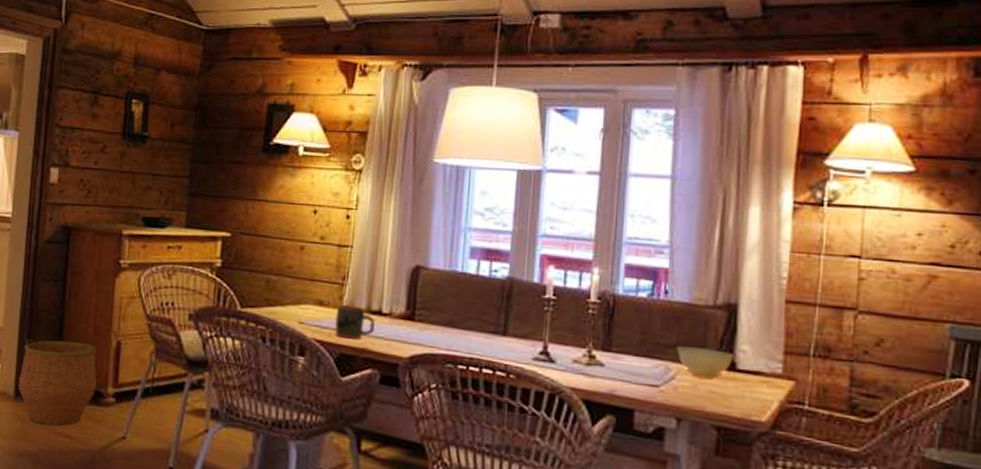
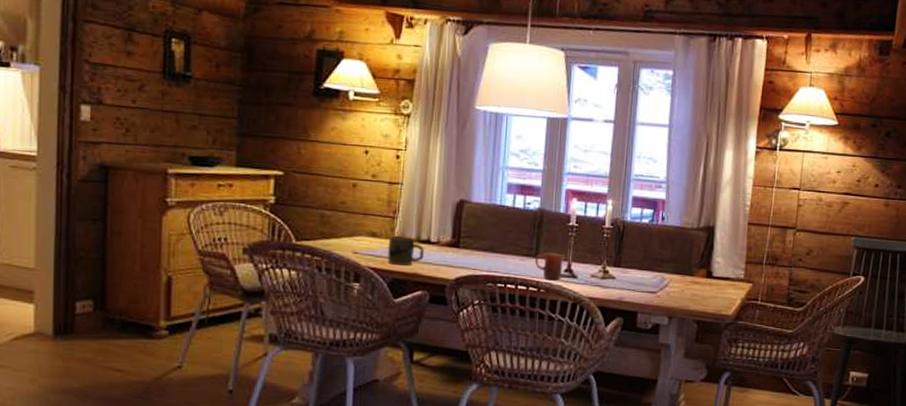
basket: present [18,339,97,426] -> none [57,278,147,361]
mug: none [503,330,540,364] -> present [535,252,565,280]
bowl: present [676,346,734,380] -> none [669,261,711,285]

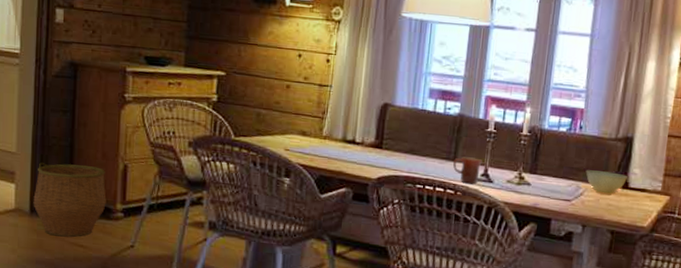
basket: none [57,278,147,361] -> present [33,163,106,237]
mug: present [387,236,424,265] -> none [315,135,349,164]
bowl: none [669,261,711,285] -> present [585,170,627,195]

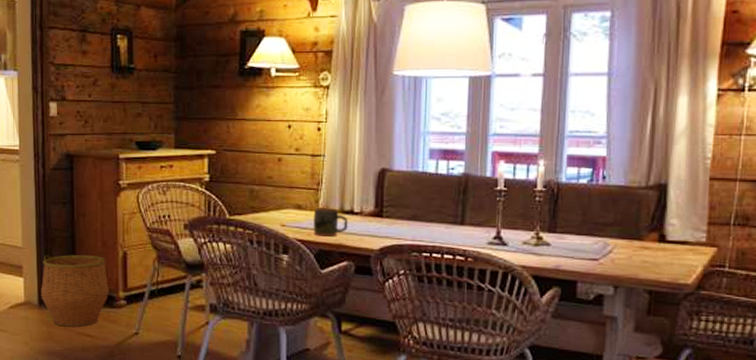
mug: none [315,135,349,164] -> present [313,208,348,236]
mug: present [453,156,482,184] -> none [461,219,493,248]
bowl: present [585,170,627,195] -> none [613,224,664,251]

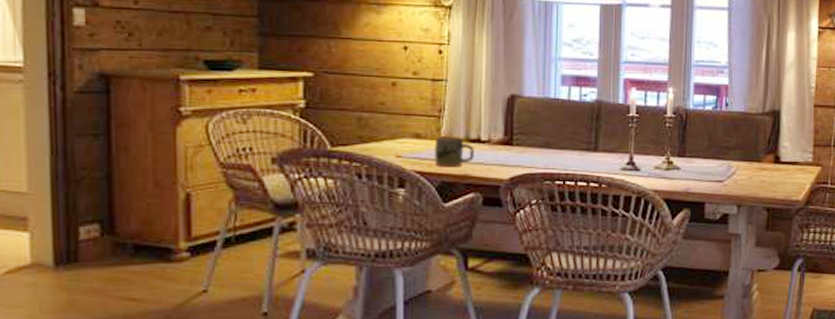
basket: present [41,255,109,327] -> none [58,199,164,292]

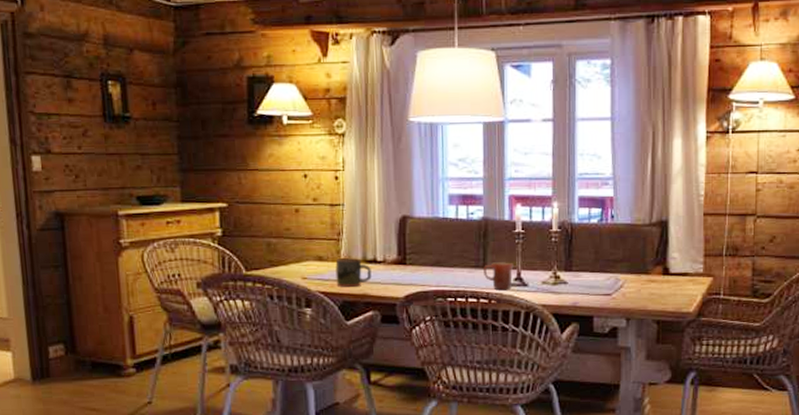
mug: none [595,146,626,173] -> present [484,262,514,289]

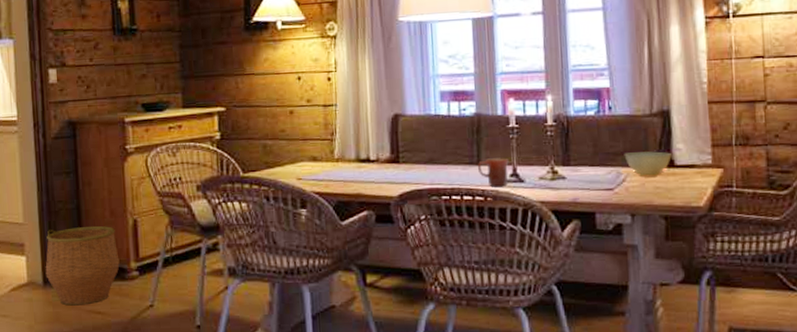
basket: none [33,322,115,403] -> present [45,226,120,306]
mug: present [335,258,372,287] -> none [329,158,365,187]
bowl: none [623,259,667,284] -> present [624,151,672,178]

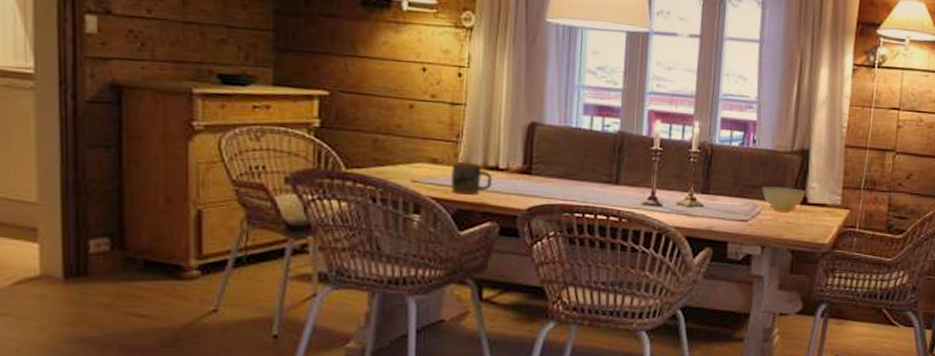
basket: present [45,226,120,306] -> none [67,213,175,306]
mug: none [329,158,365,187] -> present [451,162,492,195]
mug: present [478,158,509,186] -> none [616,179,649,208]

